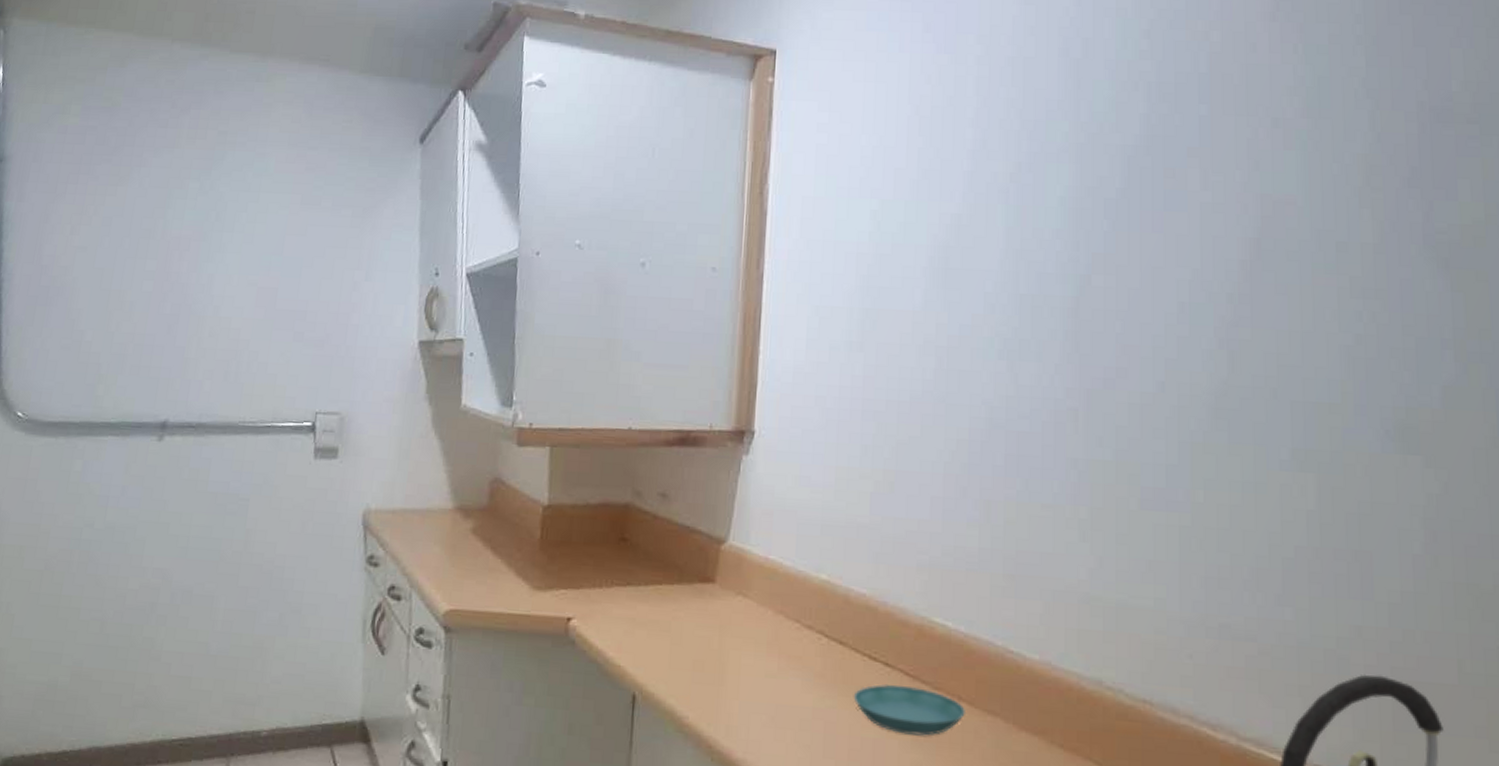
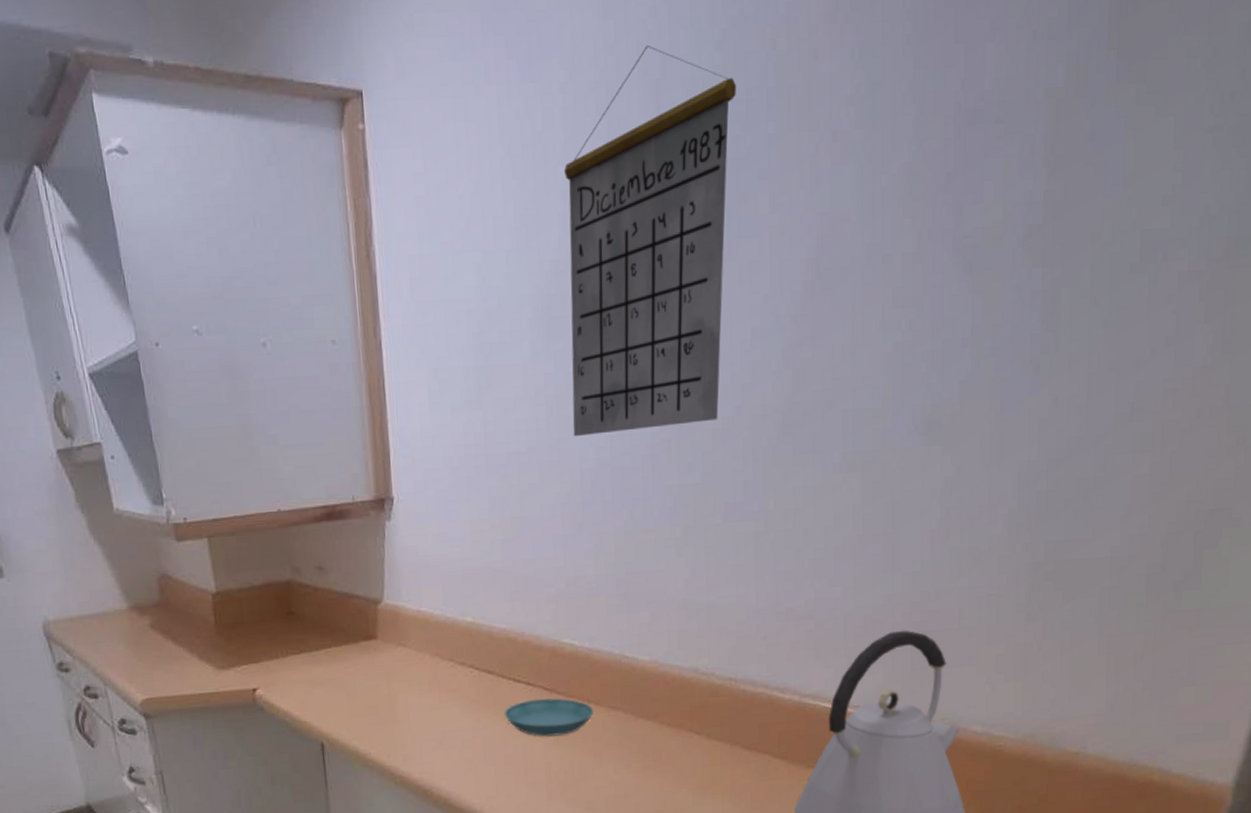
calendar: none [964,29,1165,394] -> present [564,46,737,437]

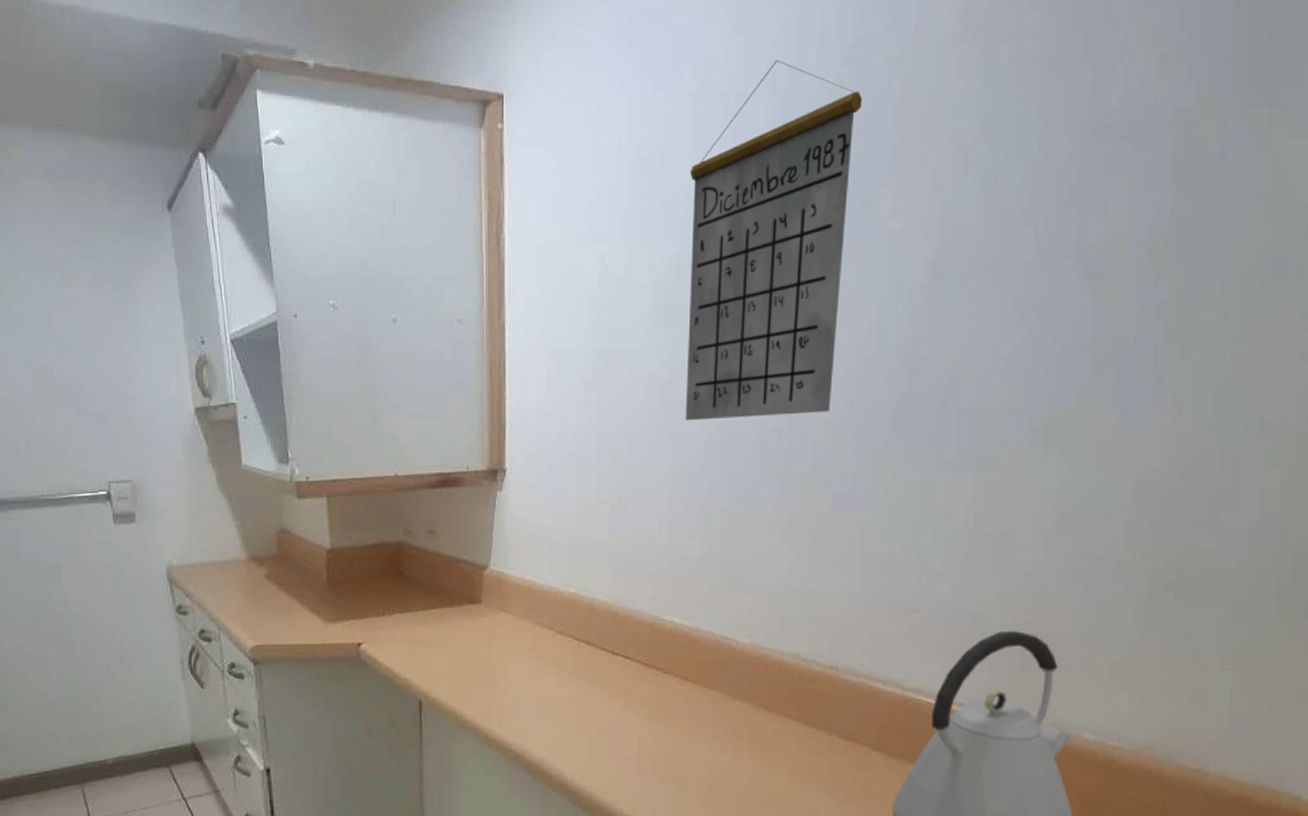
saucer: present [504,698,594,737] -> none [600,674,690,711]

